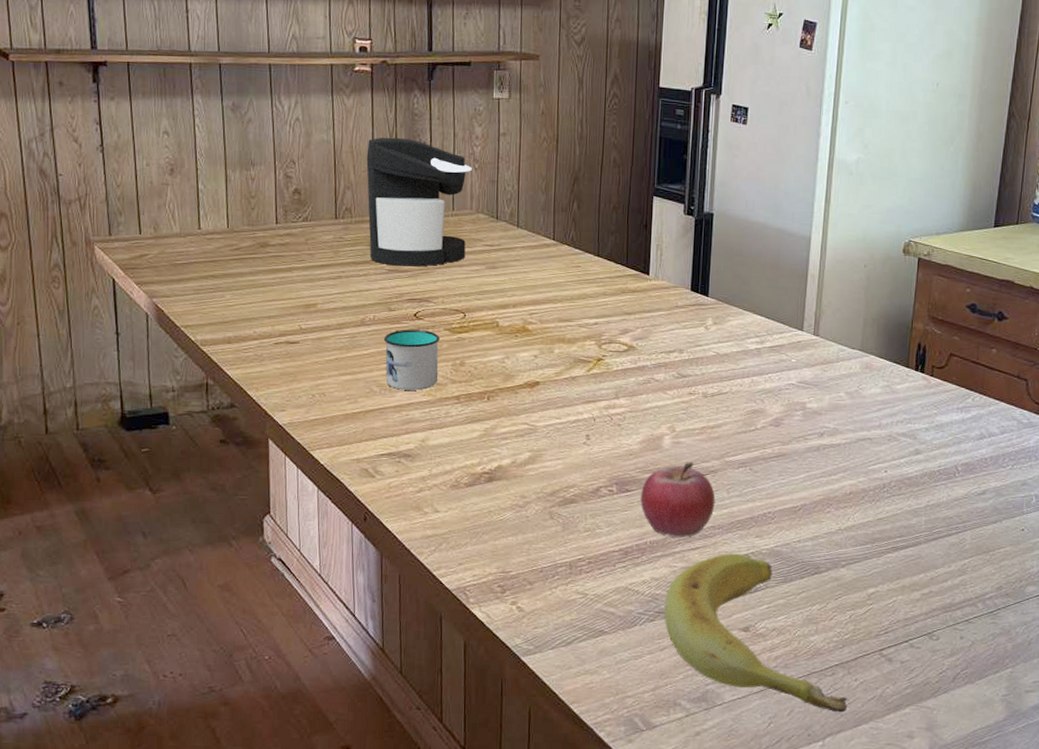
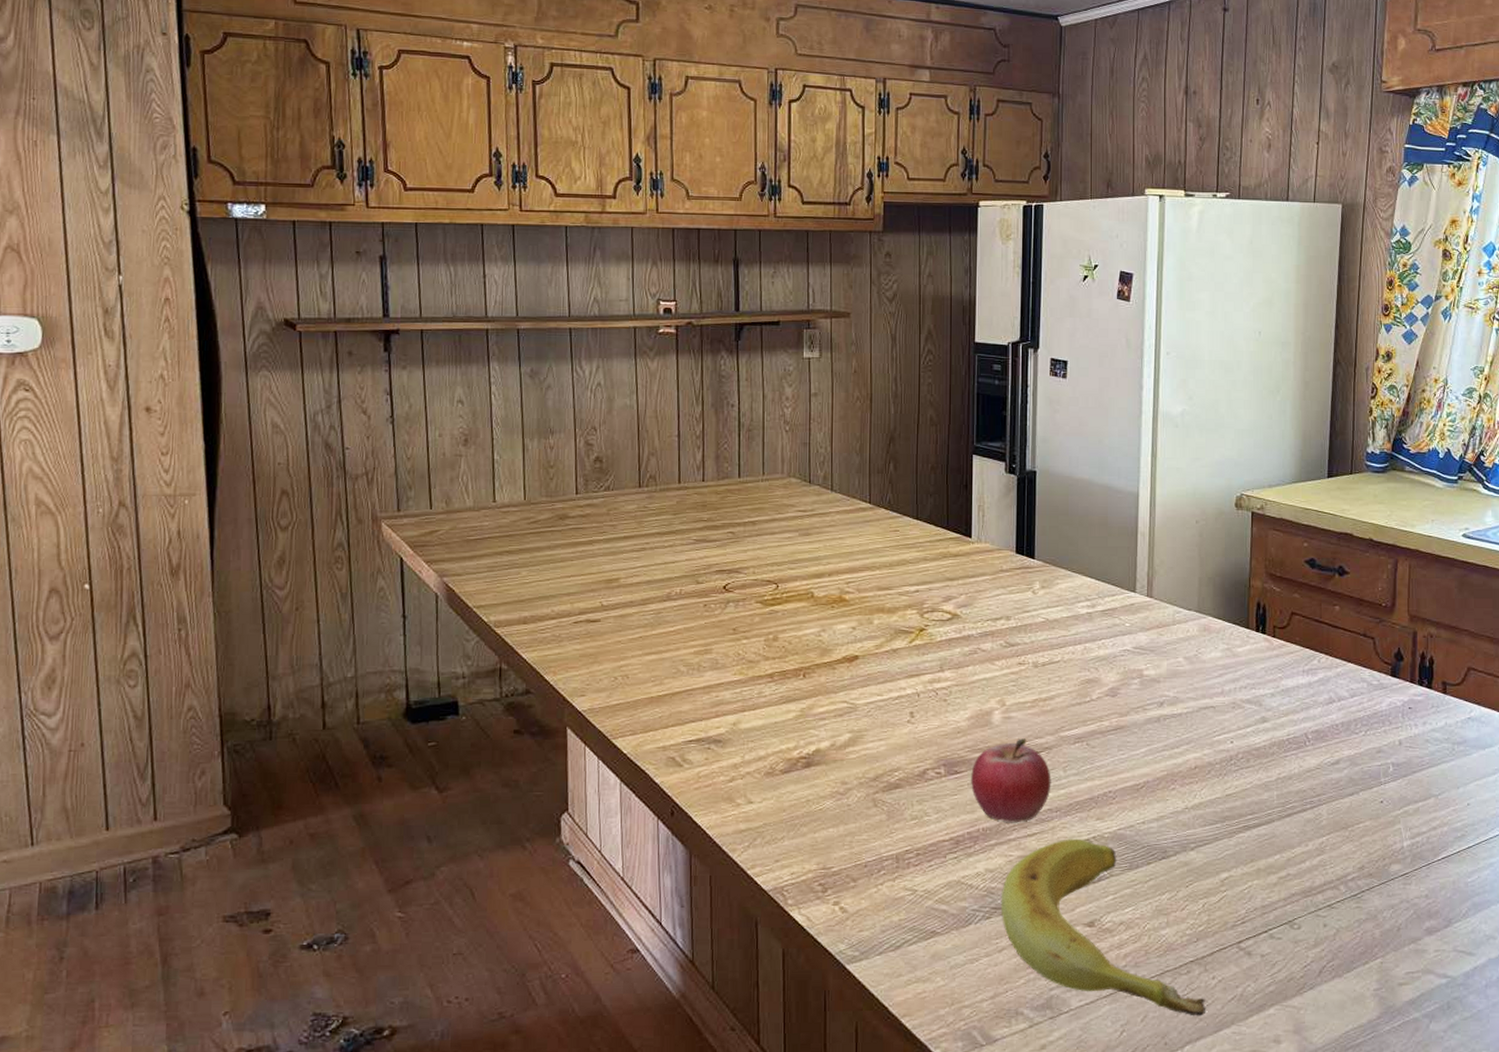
coffee maker: present [366,137,472,267] -> none [671,400,782,535]
mug: present [383,329,440,391] -> none [690,603,751,669]

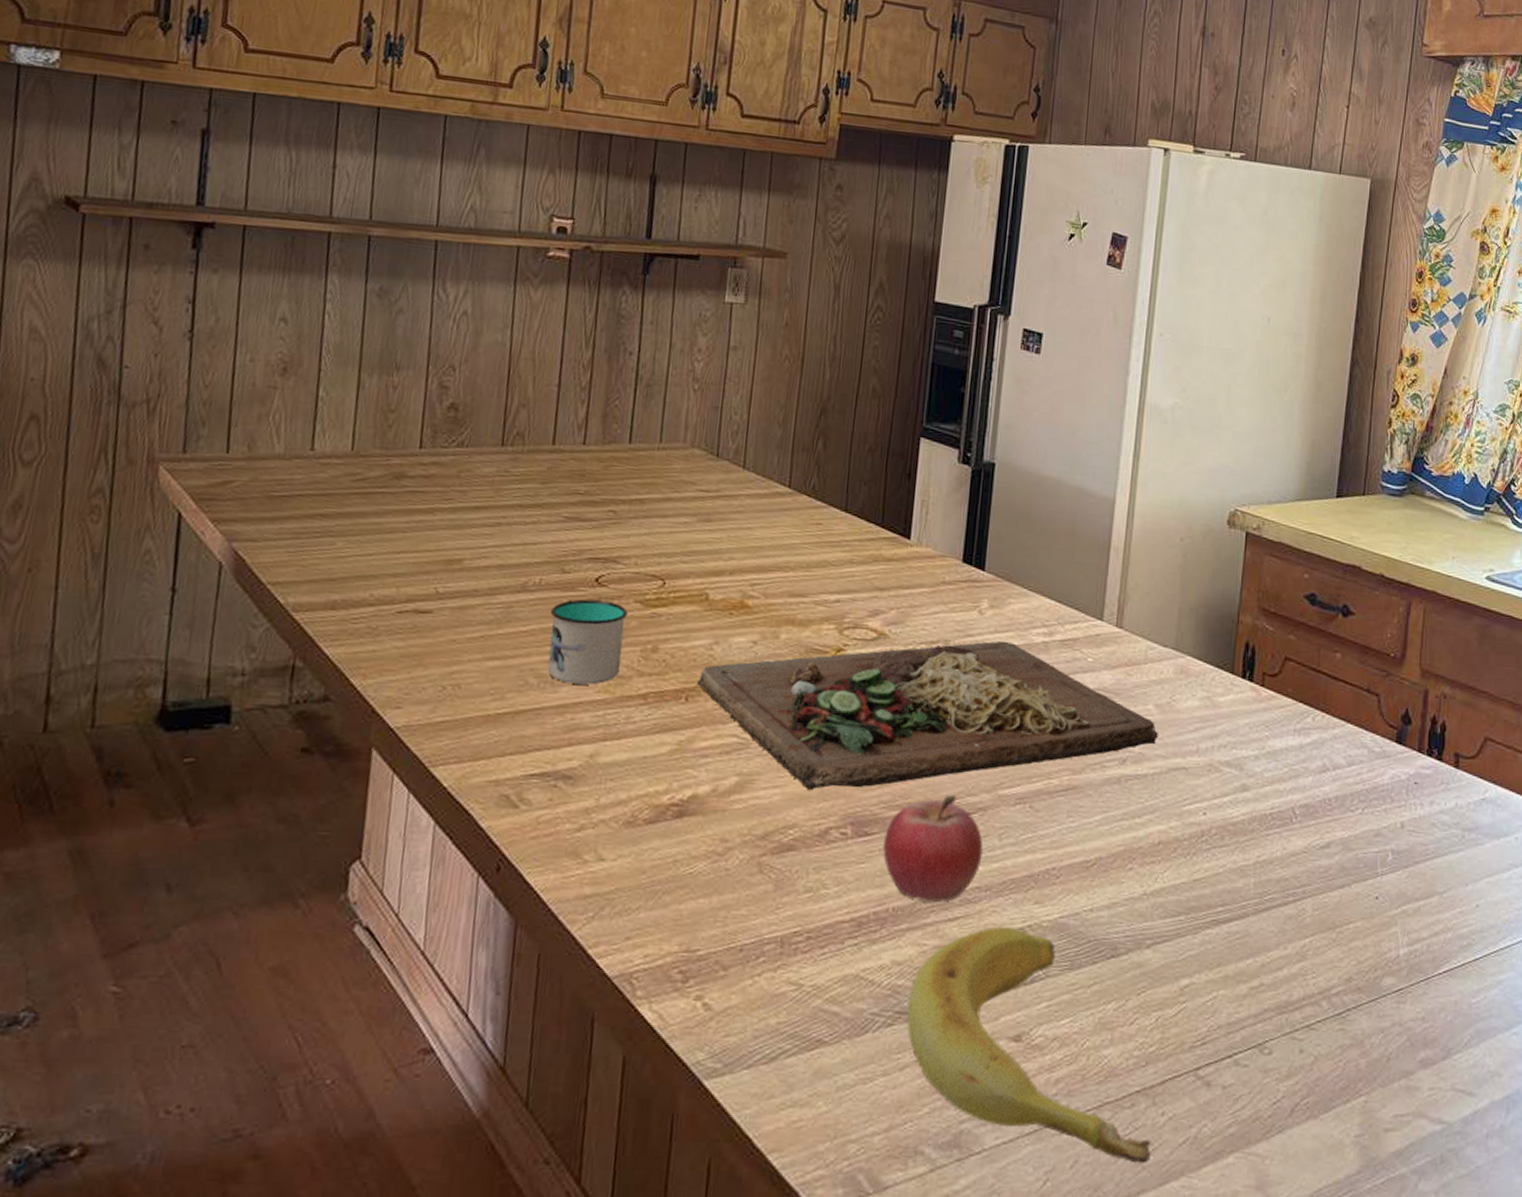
mug: none [690,603,751,669] -> present [547,599,628,685]
cutting board: none [811,614,1189,741] -> present [697,640,1158,791]

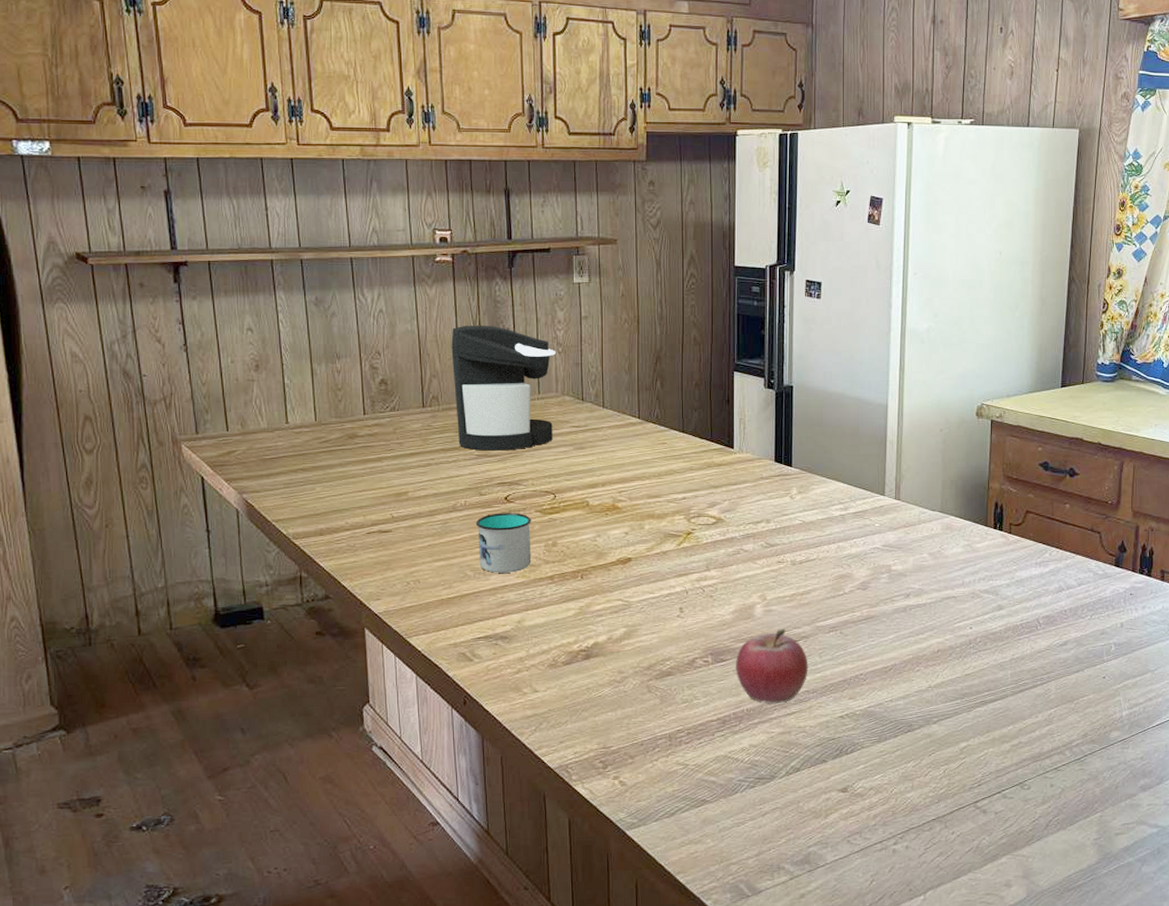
coffee maker: none [543,342,690,515] -> present [451,325,556,451]
cutting board: present [697,640,1158,791] -> none [588,516,932,634]
banana: present [906,926,1152,1164] -> none [763,716,946,866]

